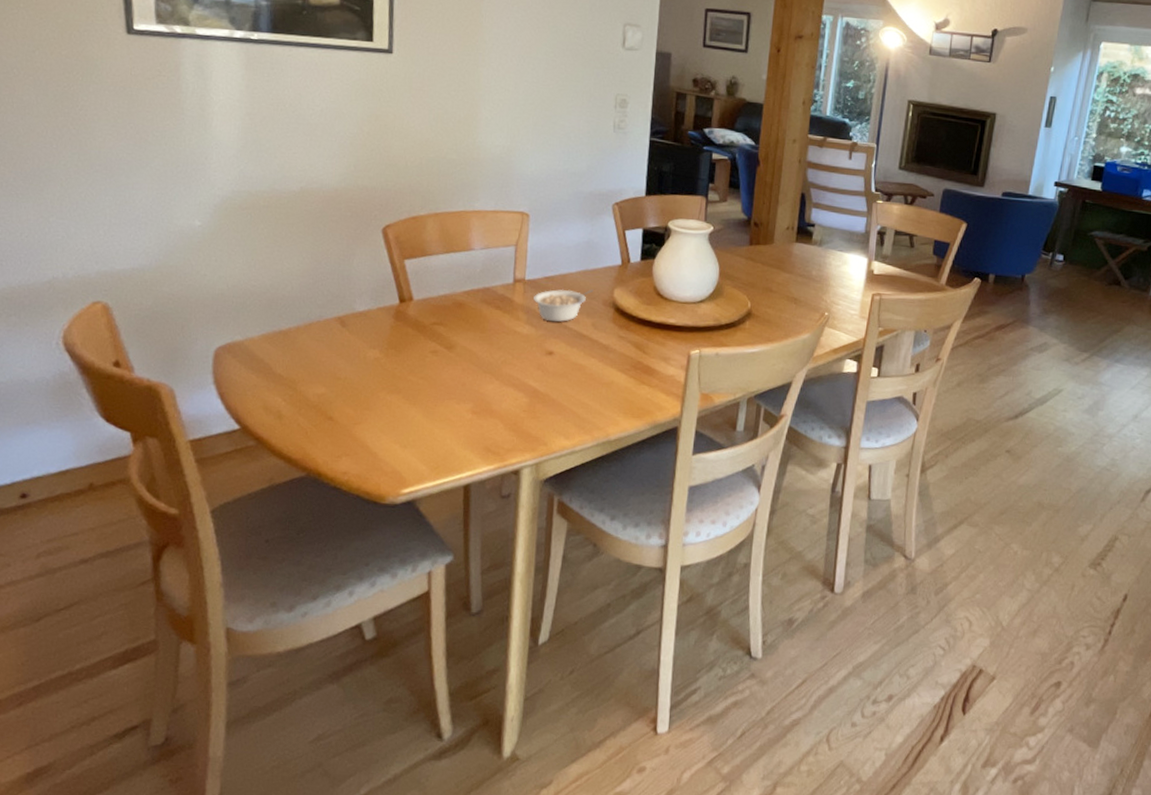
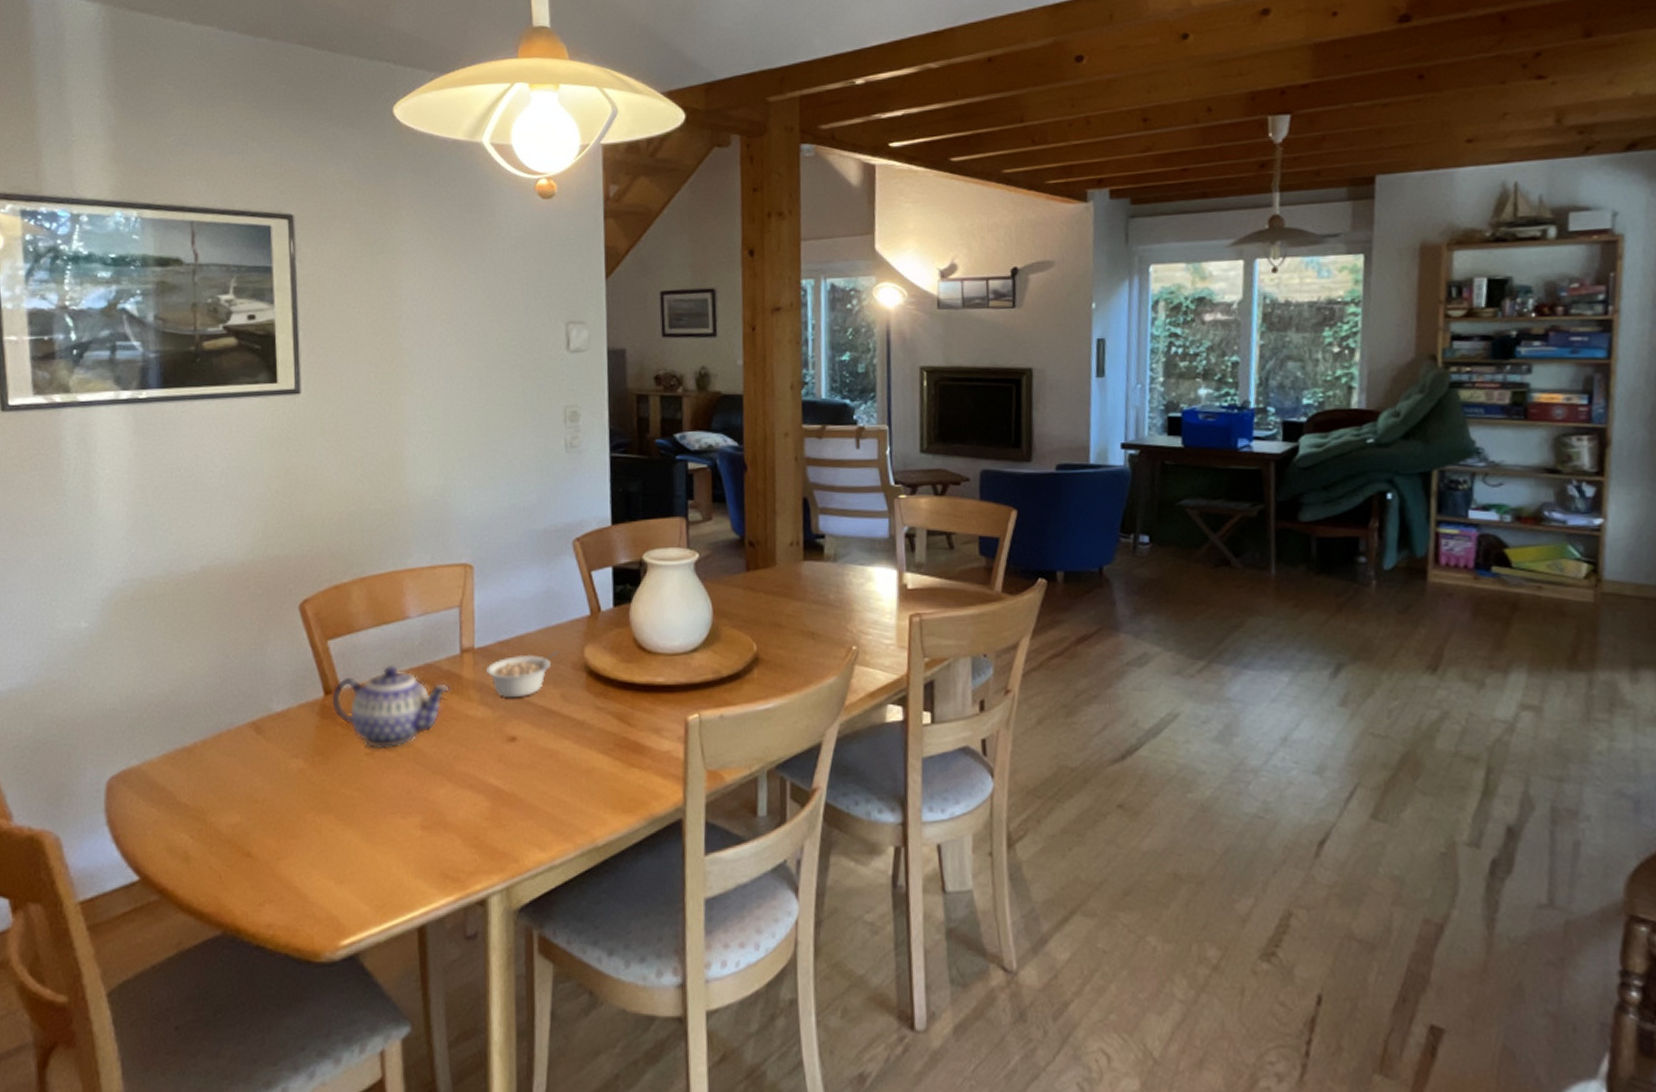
teapot: none [404,284,503,350] -> present [330,664,450,749]

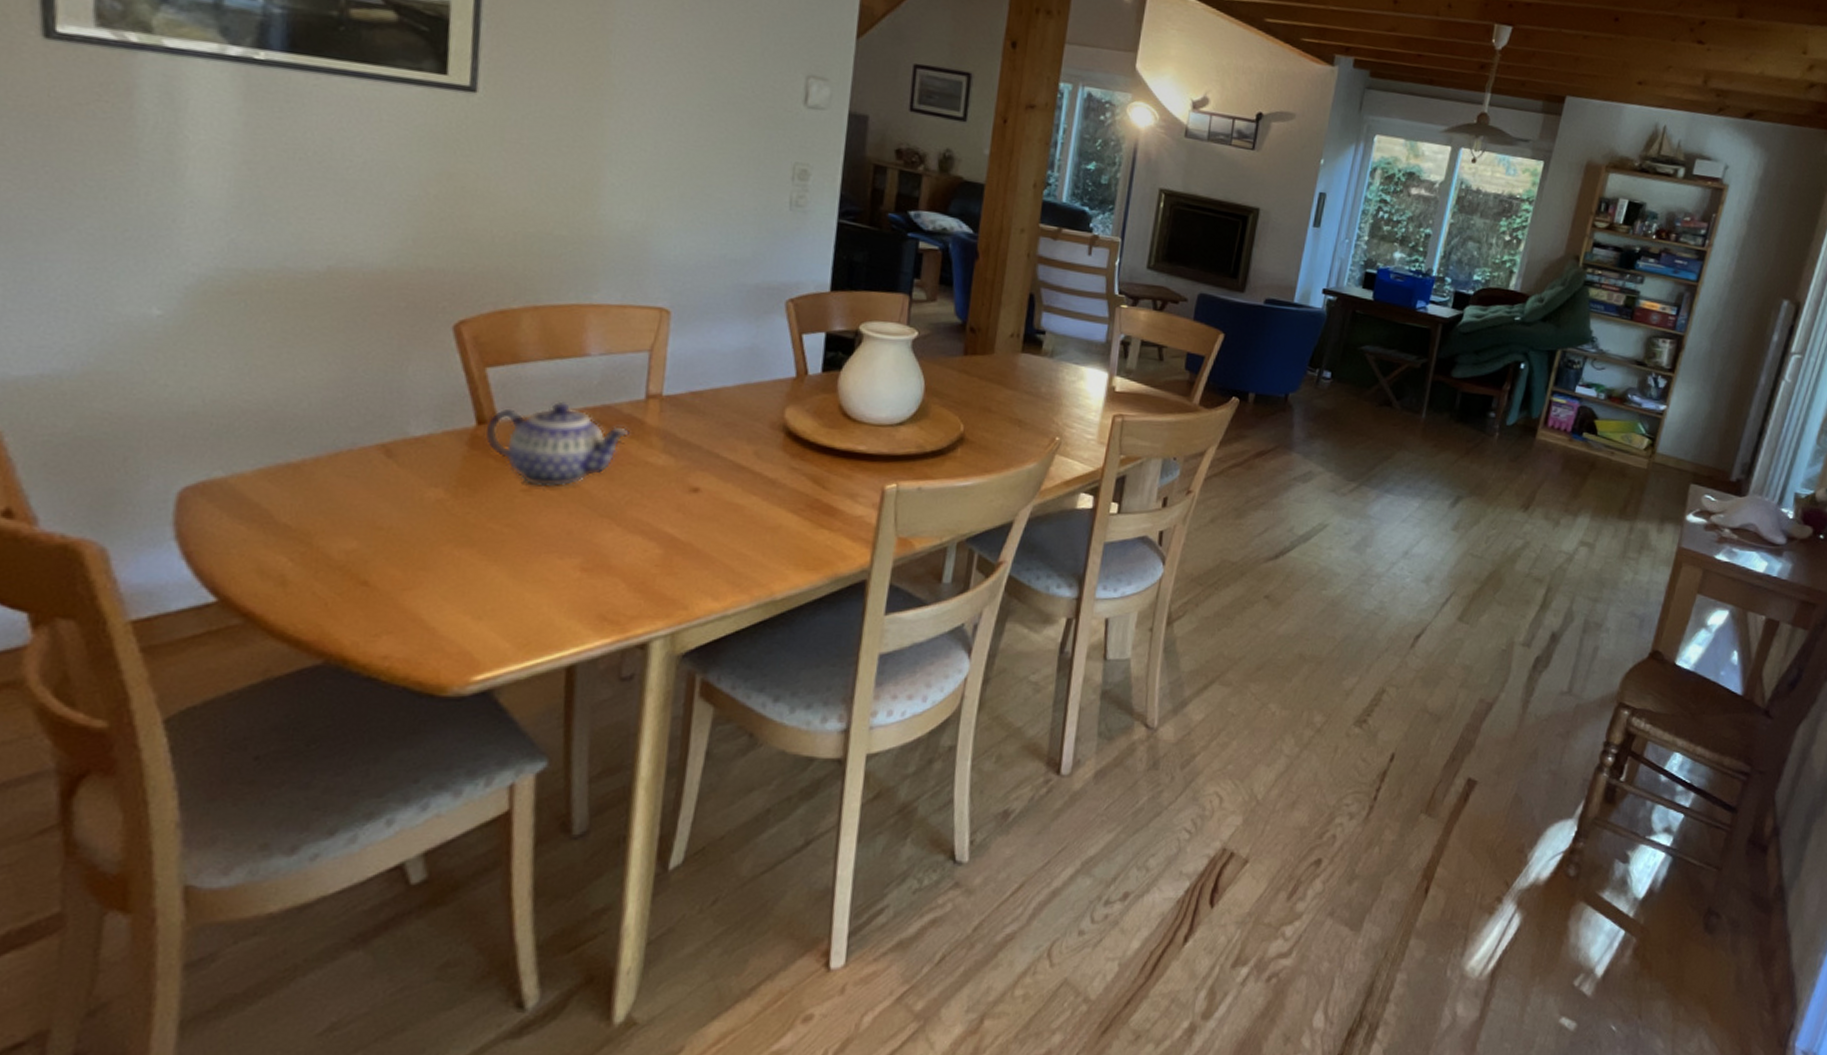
legume: present [487,650,559,698] -> none [673,407,758,450]

